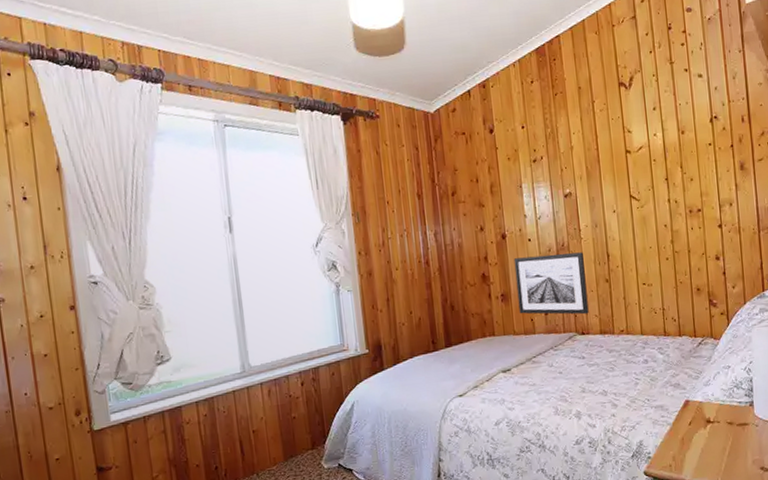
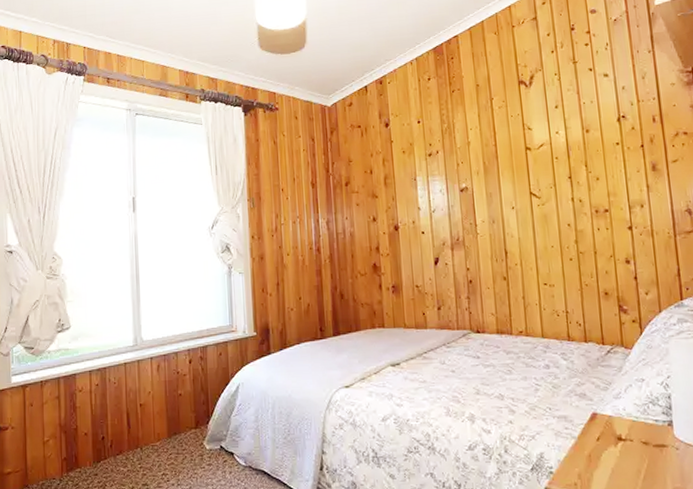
wall art: present [514,252,589,315] -> none [406,247,485,312]

